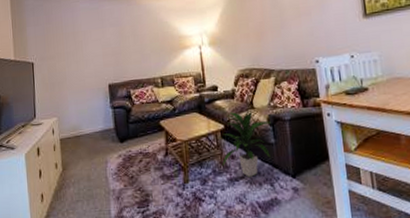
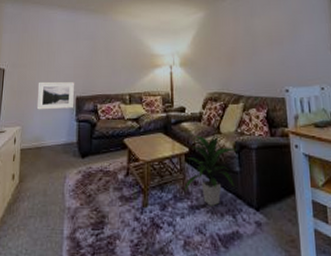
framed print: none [68,70,107,100] -> present [36,81,75,110]

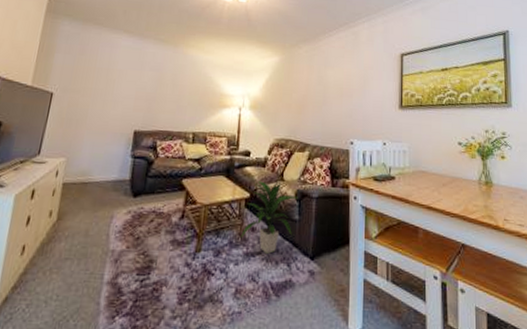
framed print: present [36,81,75,110] -> none [86,110,133,143]

